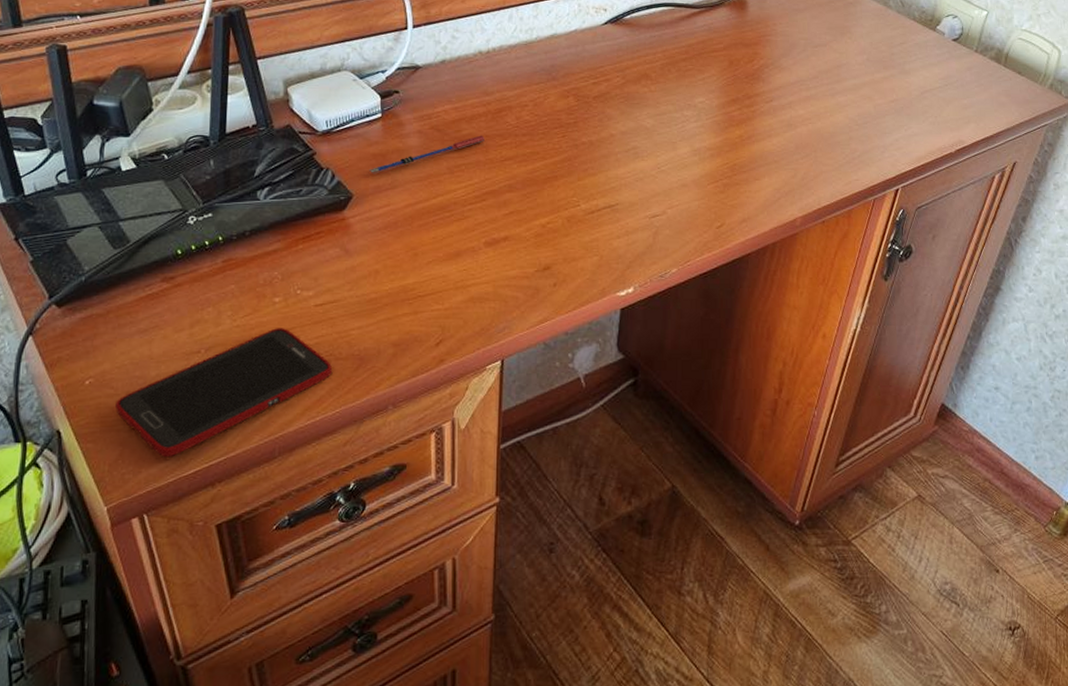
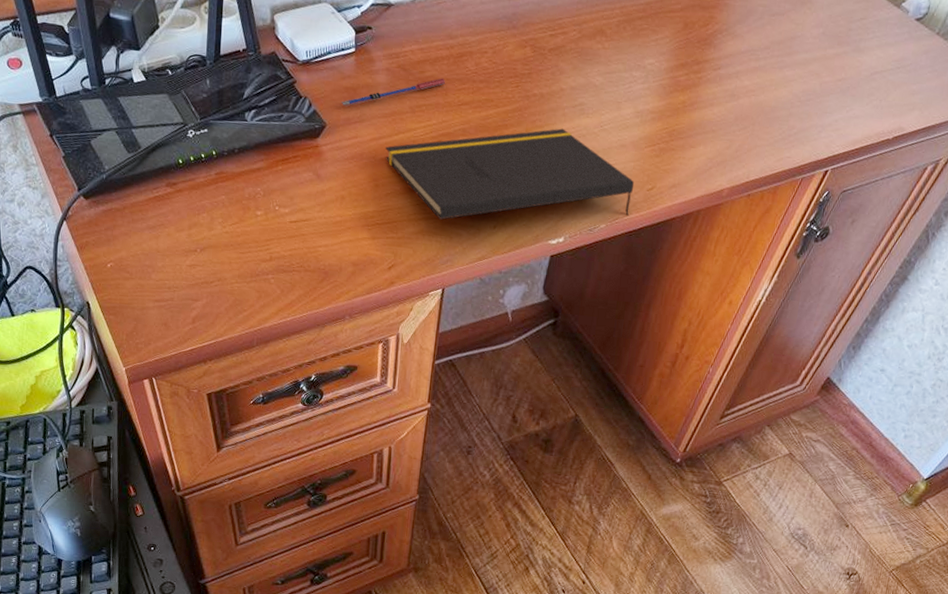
cell phone: present [116,328,333,458] -> none [131,238,302,335]
notepad: none [423,174,702,283] -> present [385,128,635,220]

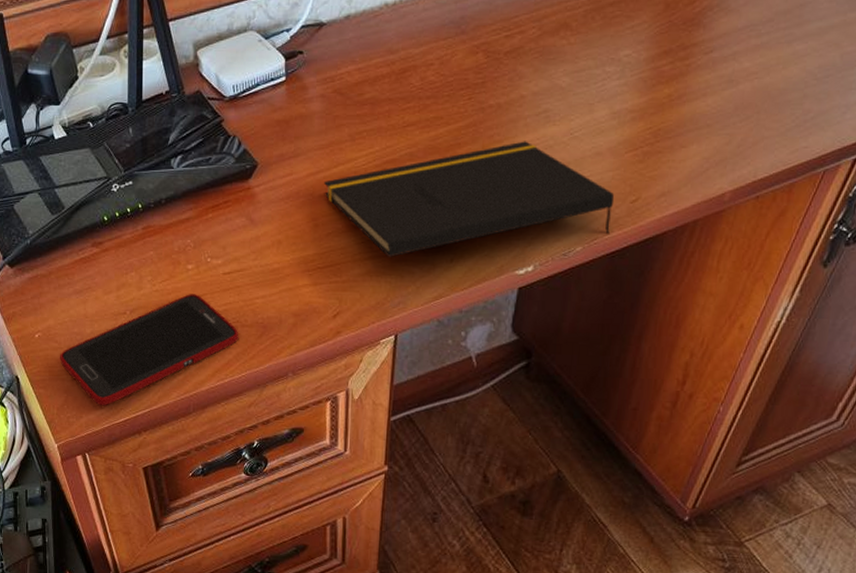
cell phone: none [131,238,302,335] -> present [60,294,239,406]
pen: present [341,78,445,107] -> none [272,99,387,142]

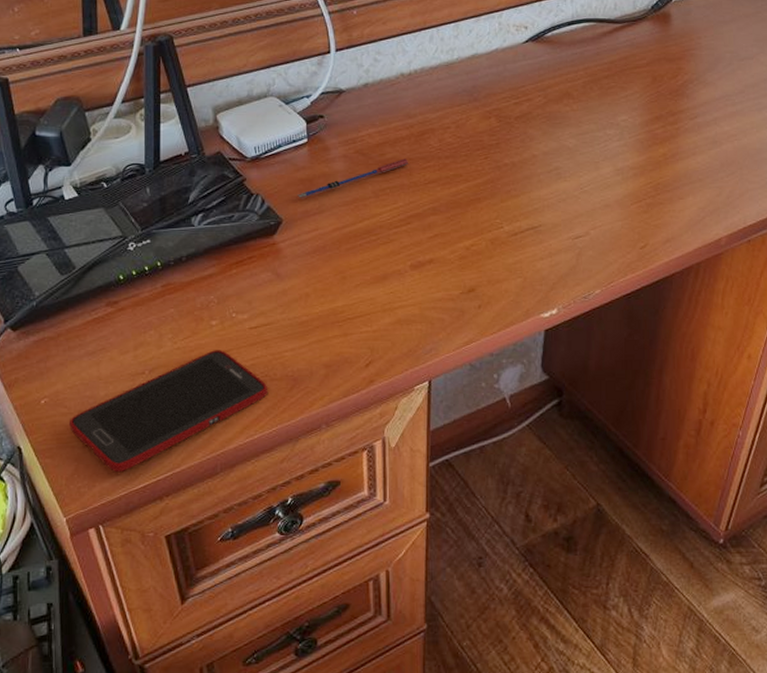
pen: none [272,99,387,142] -> present [296,158,408,199]
notepad: present [324,141,615,257] -> none [350,195,626,306]

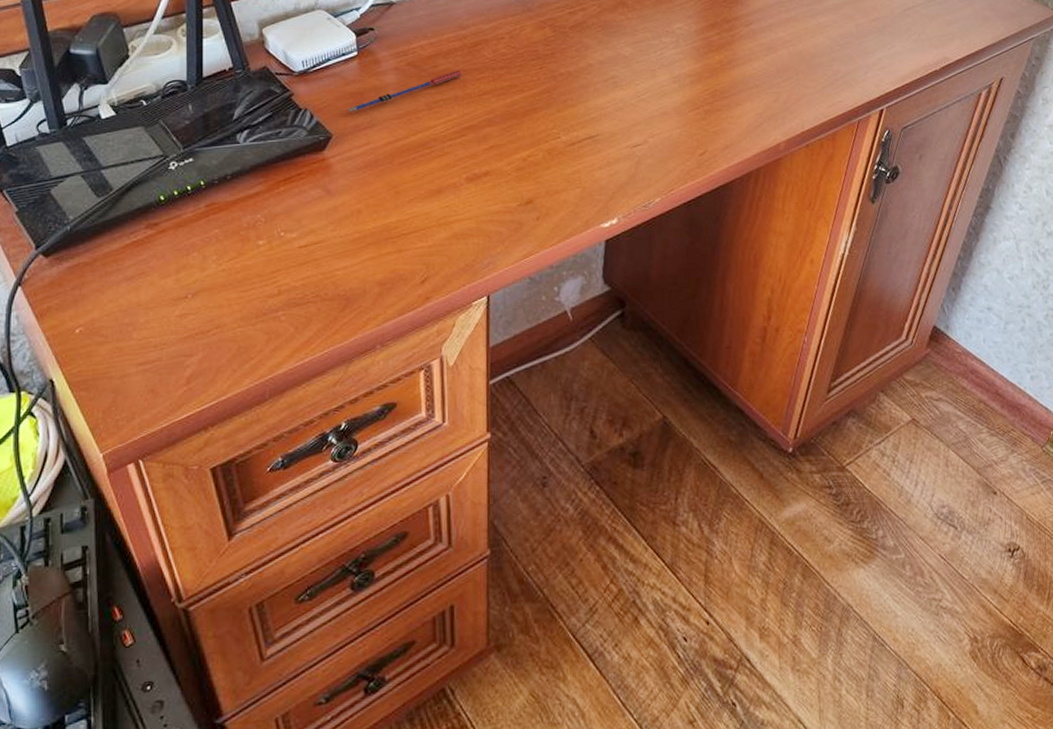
cell phone: present [70,350,268,473] -> none [107,270,320,403]

